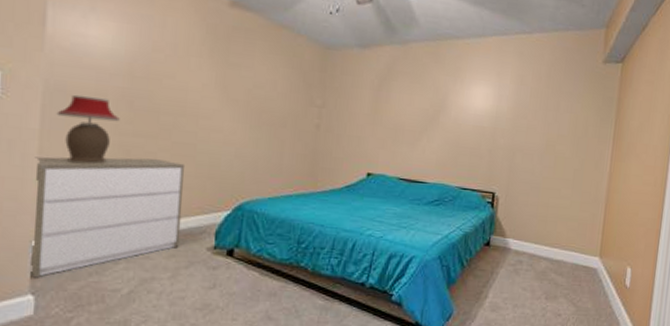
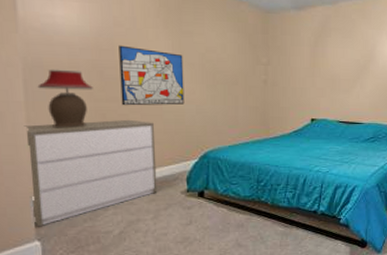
wall art: none [150,73,227,146] -> present [119,45,185,106]

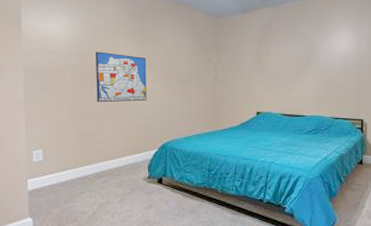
dresser: present [24,119,158,227] -> none [23,114,124,206]
table lamp: present [37,69,93,129] -> none [34,73,75,123]

